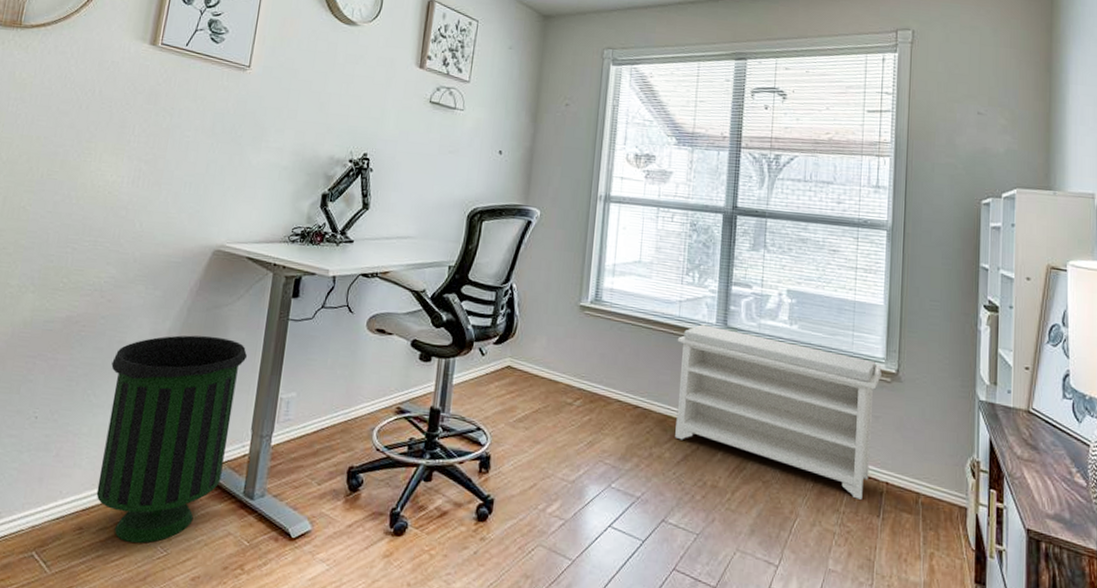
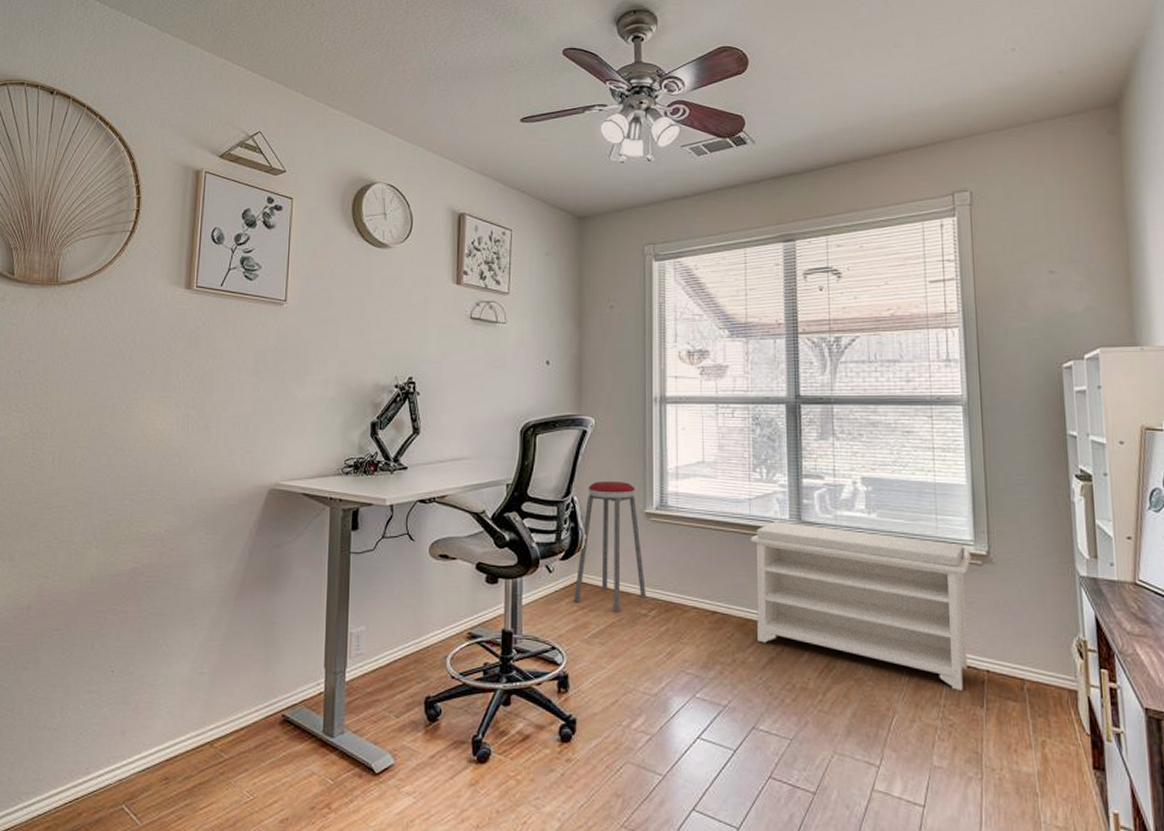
trash can: present [96,335,248,543] -> none [178,576,313,789]
music stool: none [503,271,574,400] -> present [574,480,646,613]

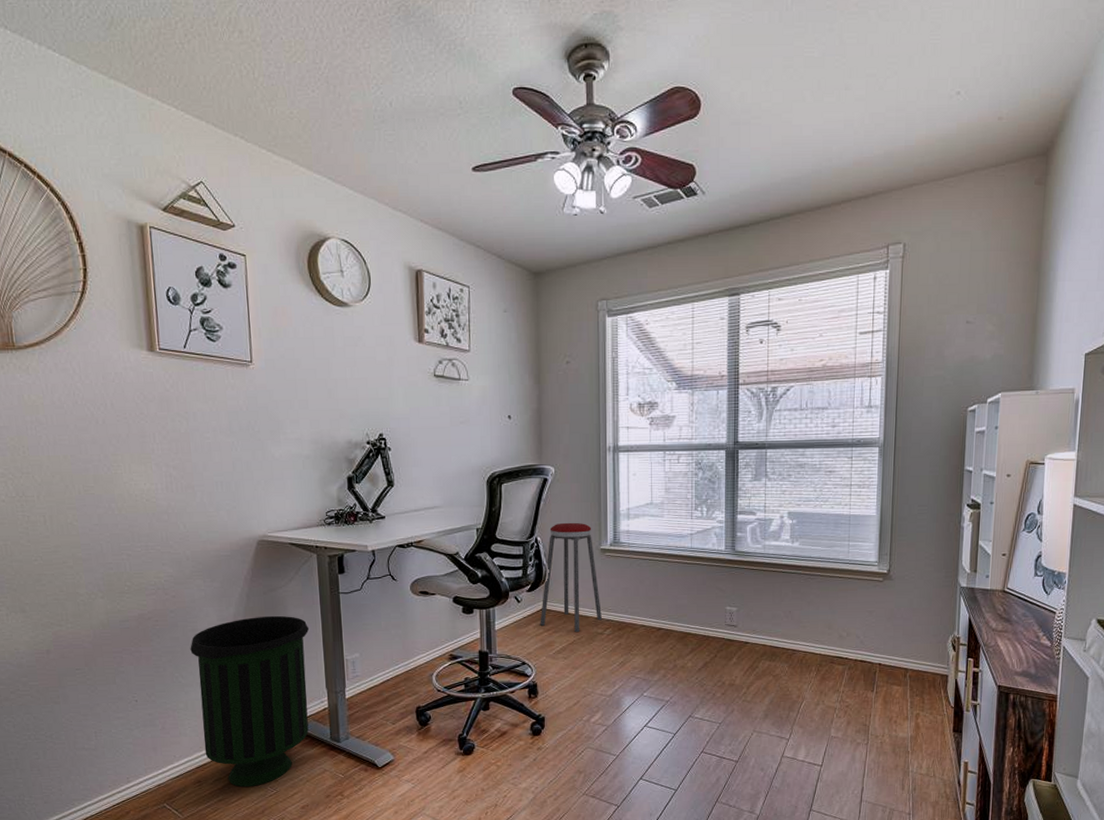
trash can: none [178,576,313,789] -> present [190,615,310,787]
bench: present [750,521,971,690] -> none [691,552,875,680]

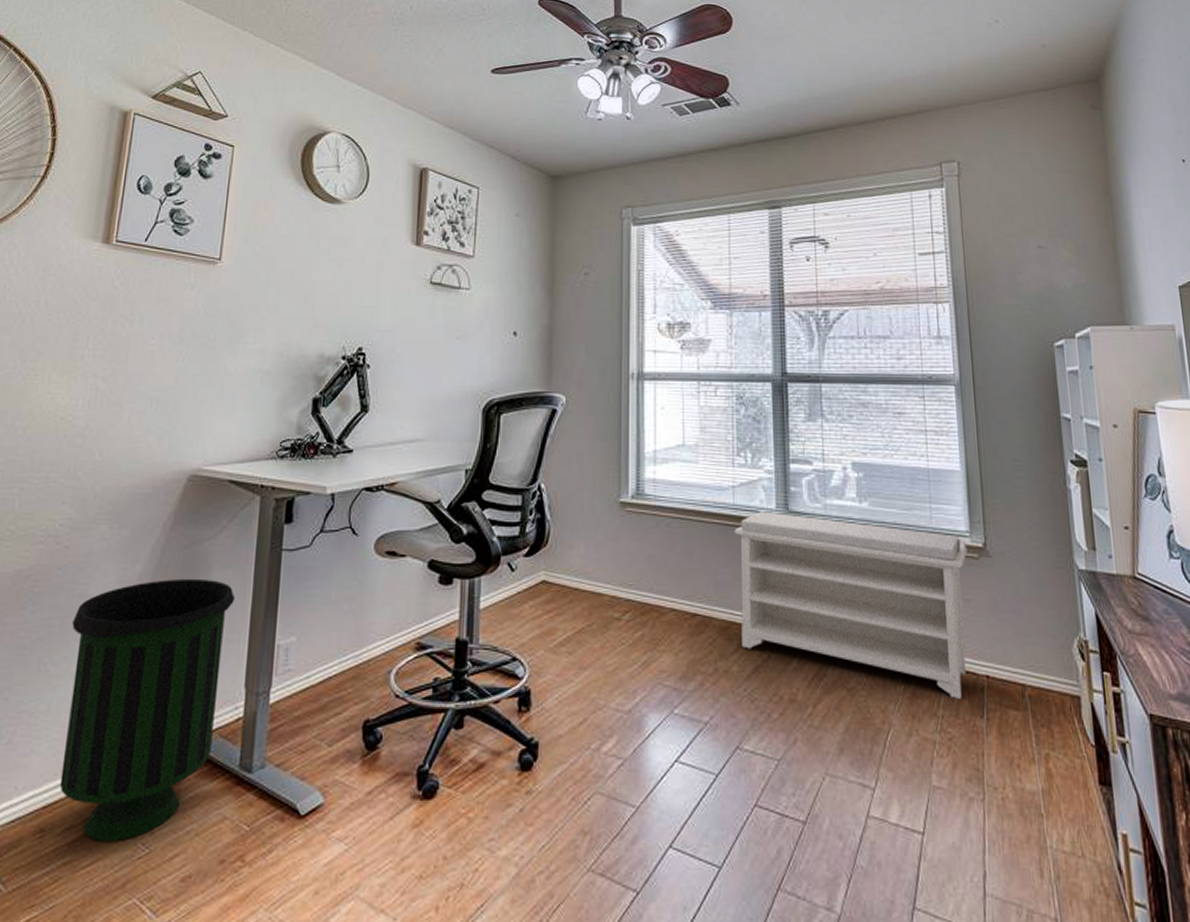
music stool: present [540,522,602,633] -> none [538,466,619,617]
bench: none [691,552,875,680] -> present [734,511,967,699]

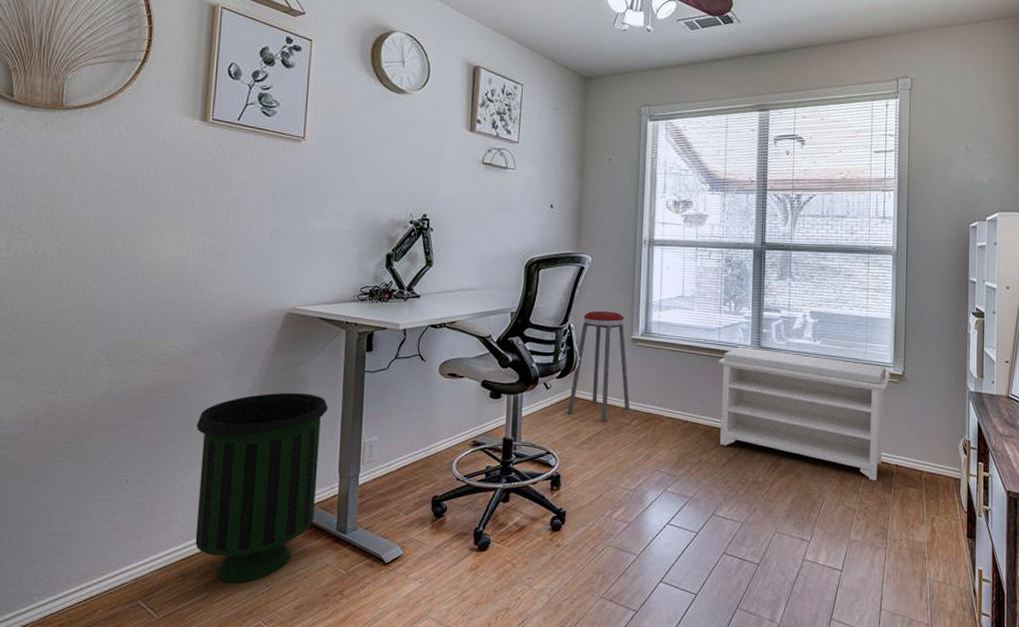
music stool: none [538,466,619,617] -> present [567,310,630,423]

